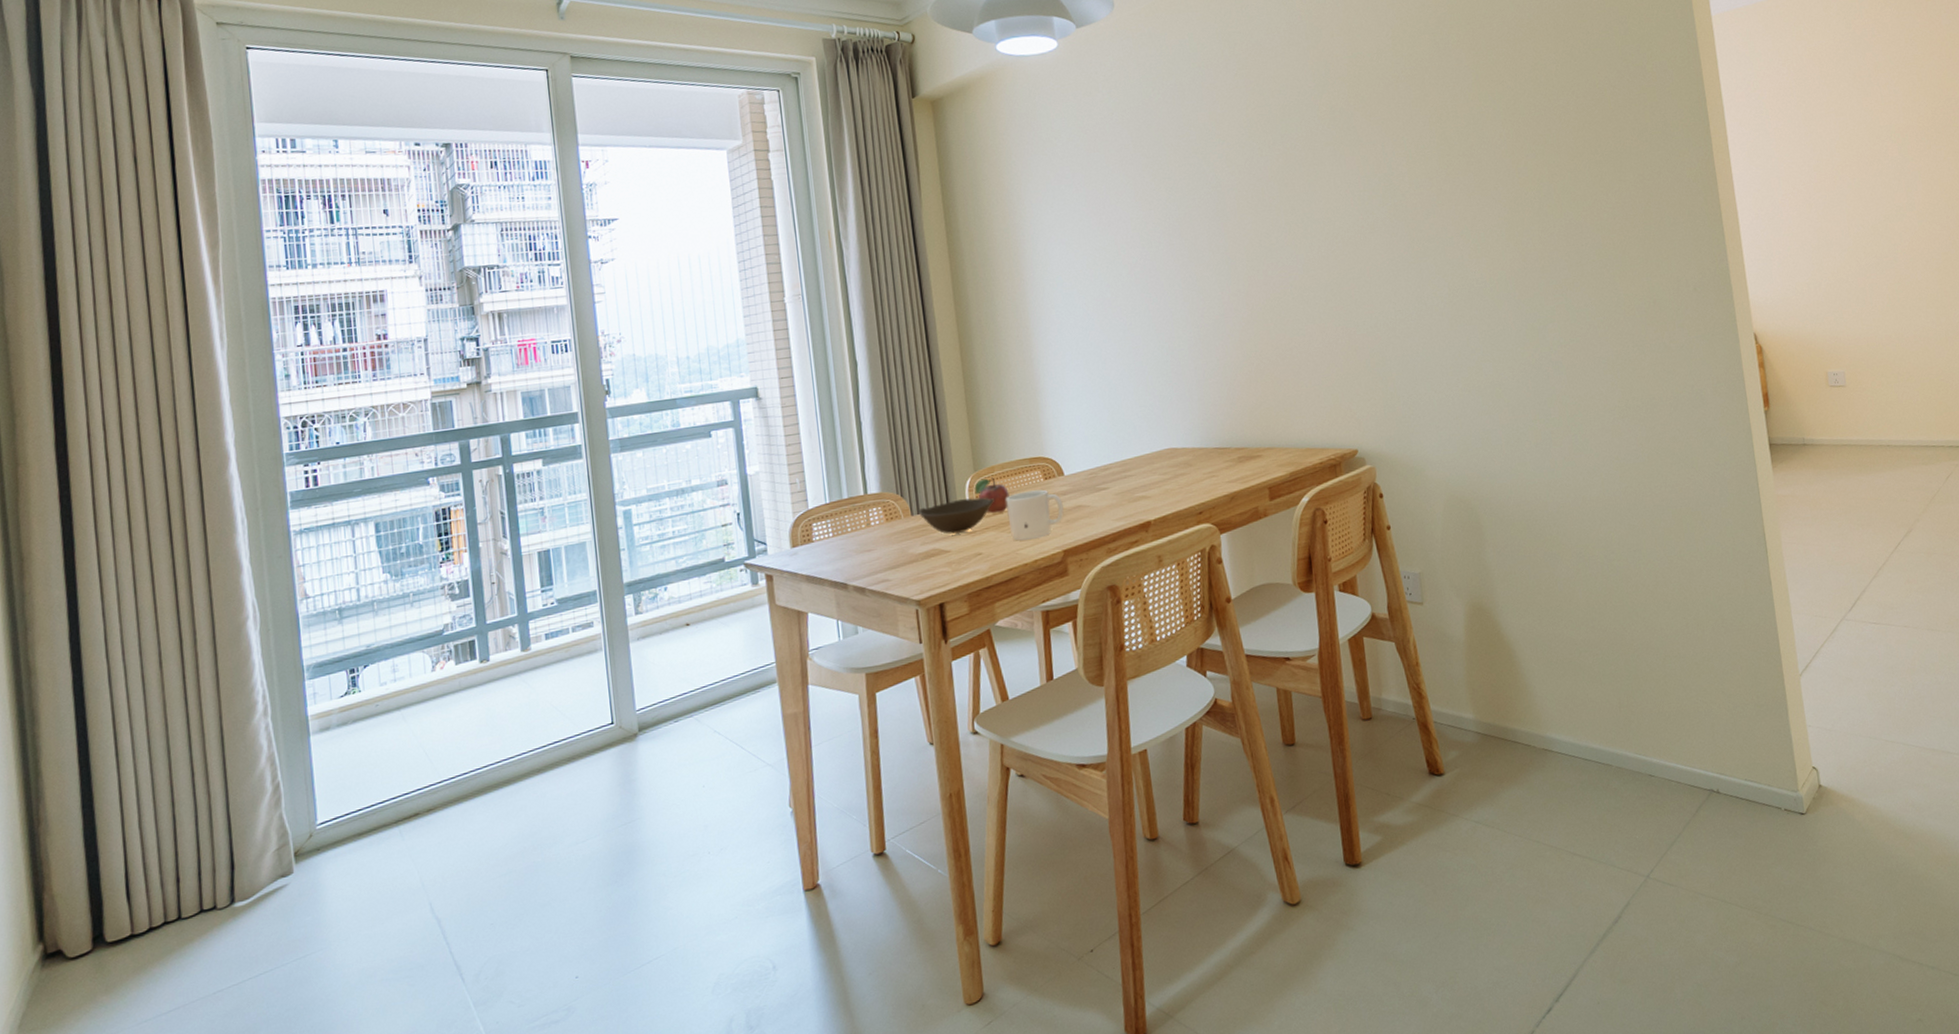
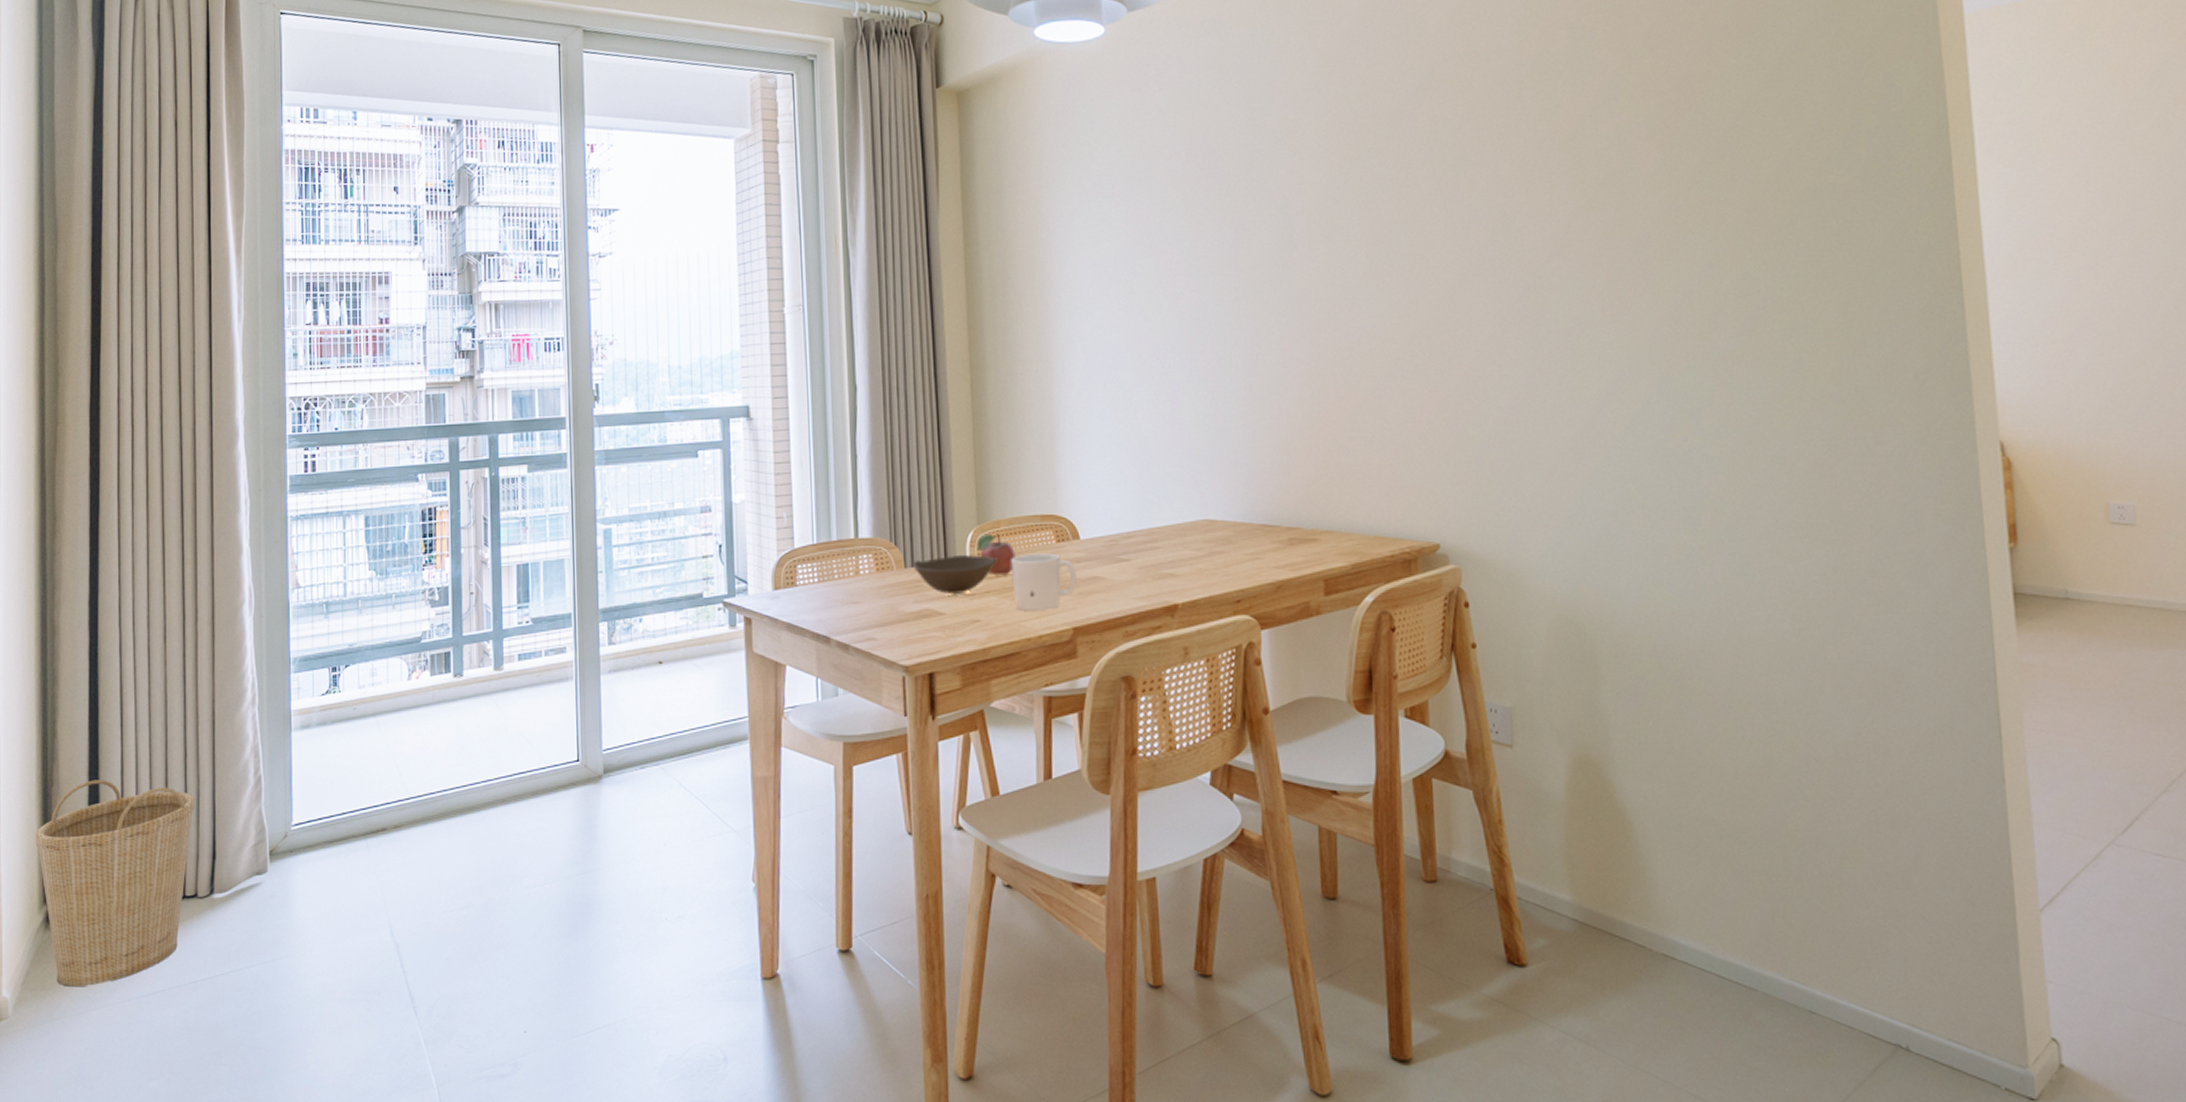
basket: none [22,807,208,1021] -> present [35,780,196,987]

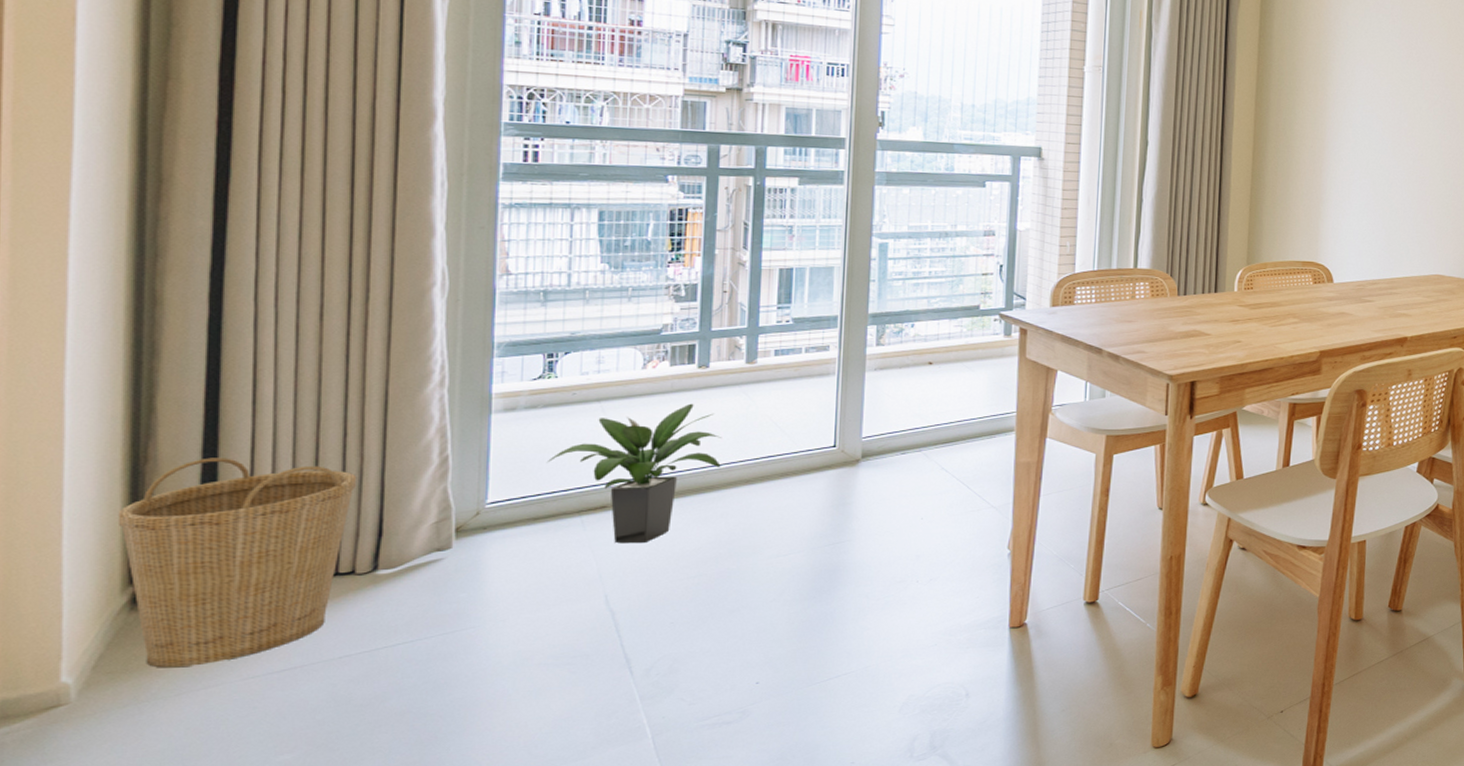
potted plant: none [336,716,479,870] -> present [546,403,722,544]
bowl: present [913,554,999,594] -> none [1185,288,1263,319]
fruit: present [976,533,1015,576] -> none [1244,272,1277,307]
mug: present [1011,553,1077,611] -> none [1272,291,1328,336]

